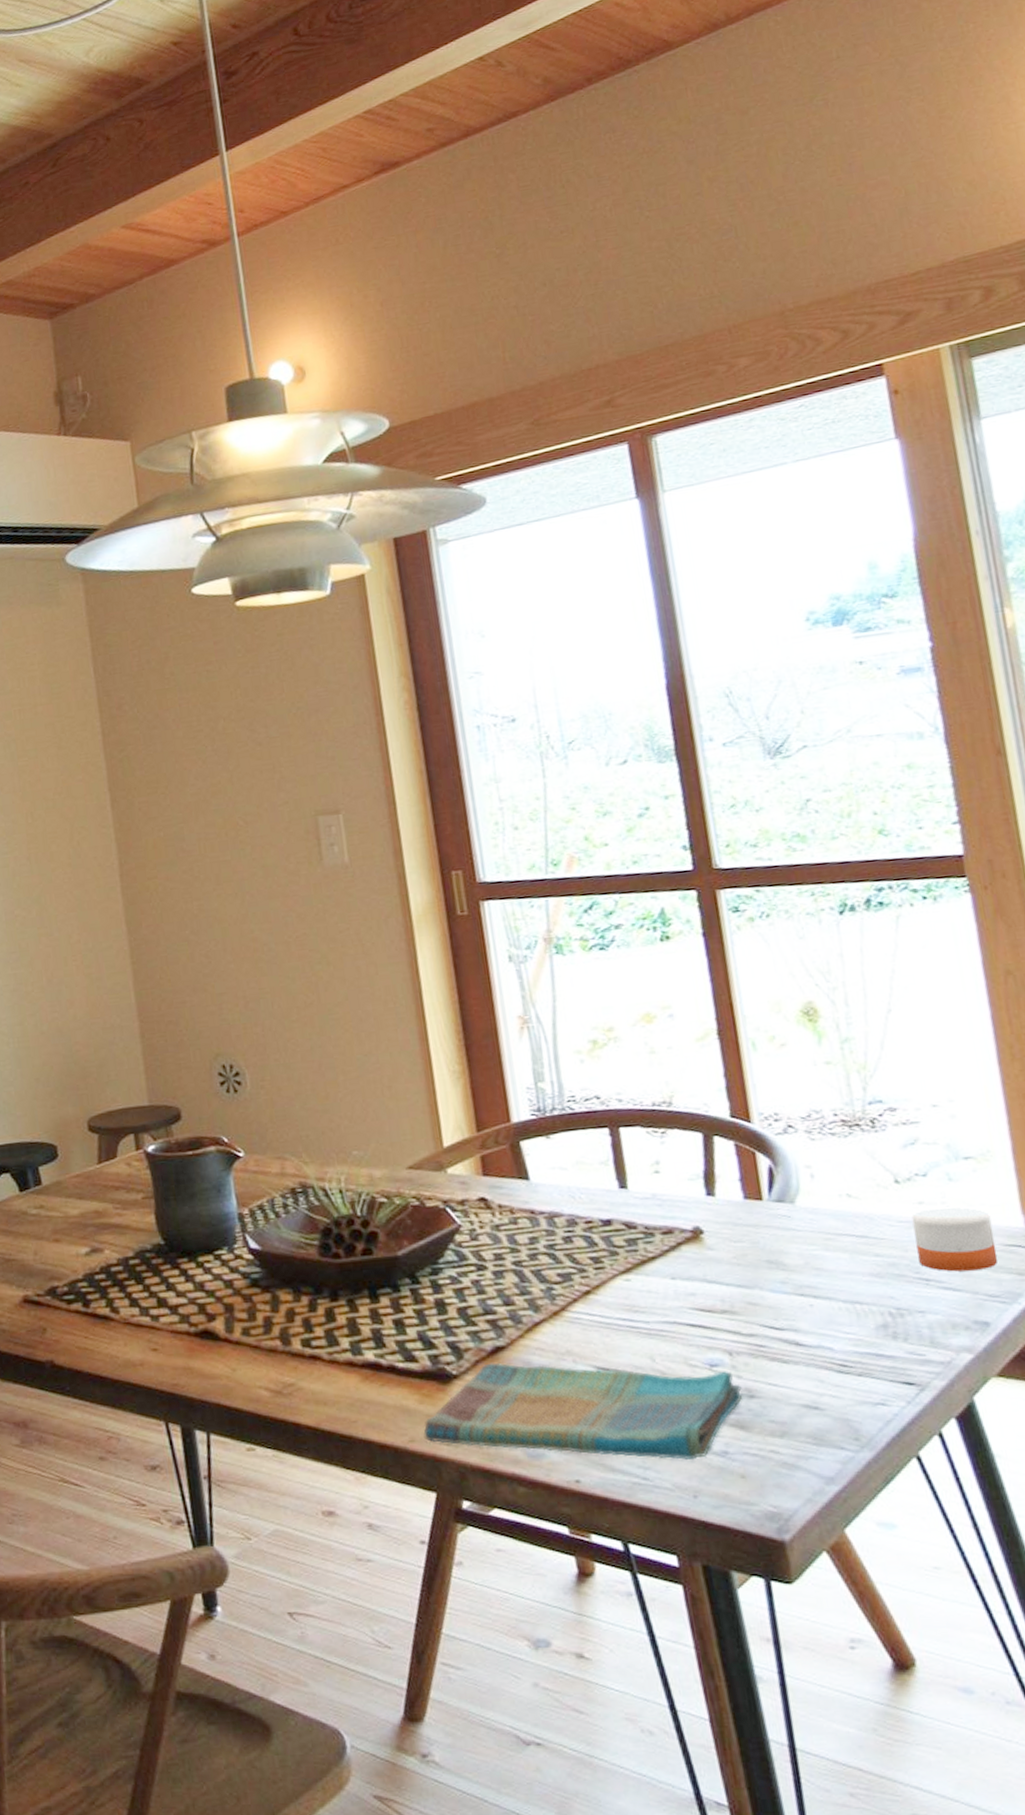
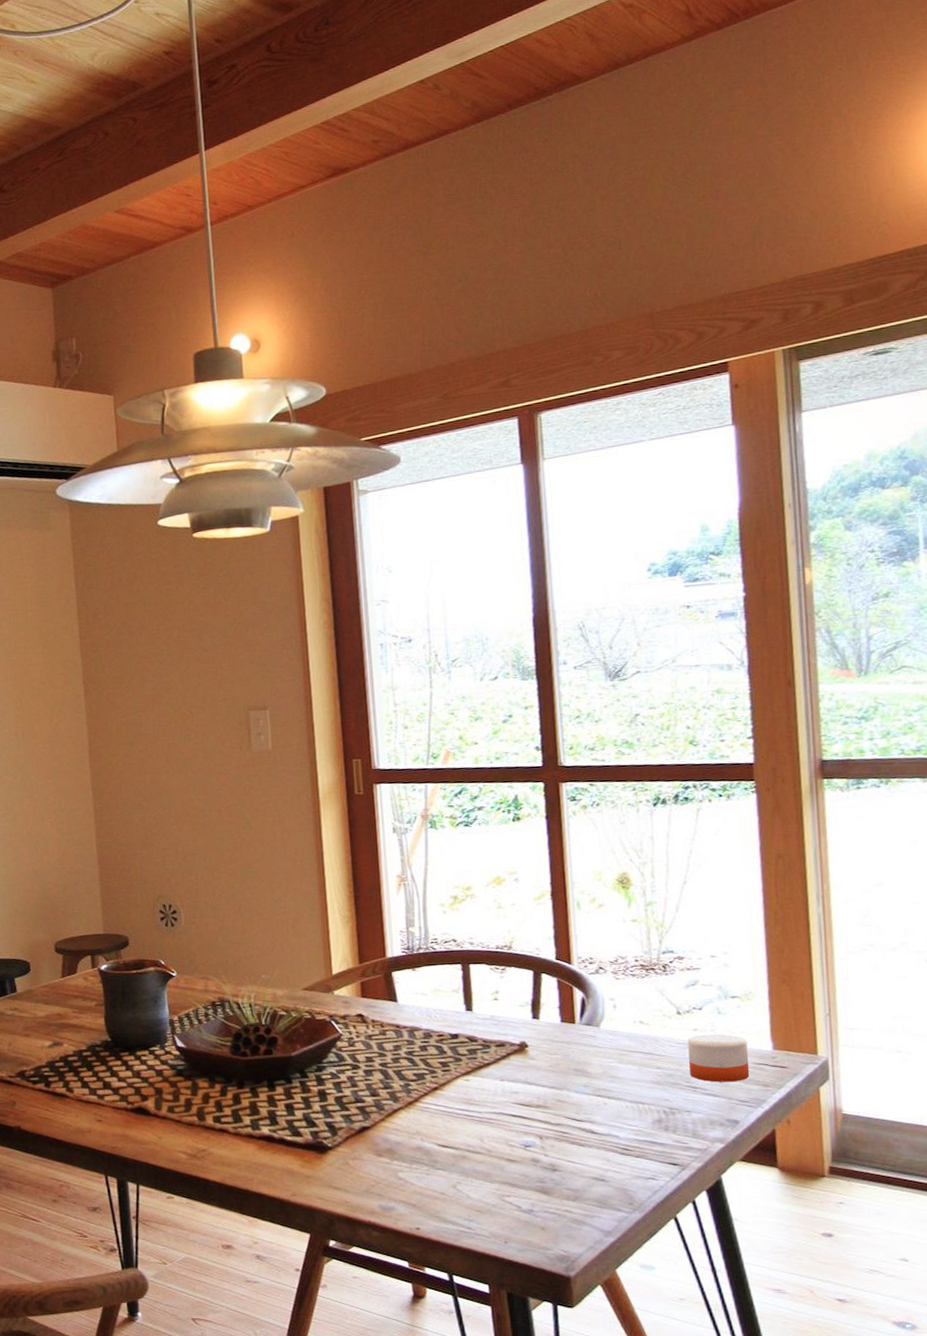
dish towel: present [424,1362,742,1460] -> none [303,1139,548,1216]

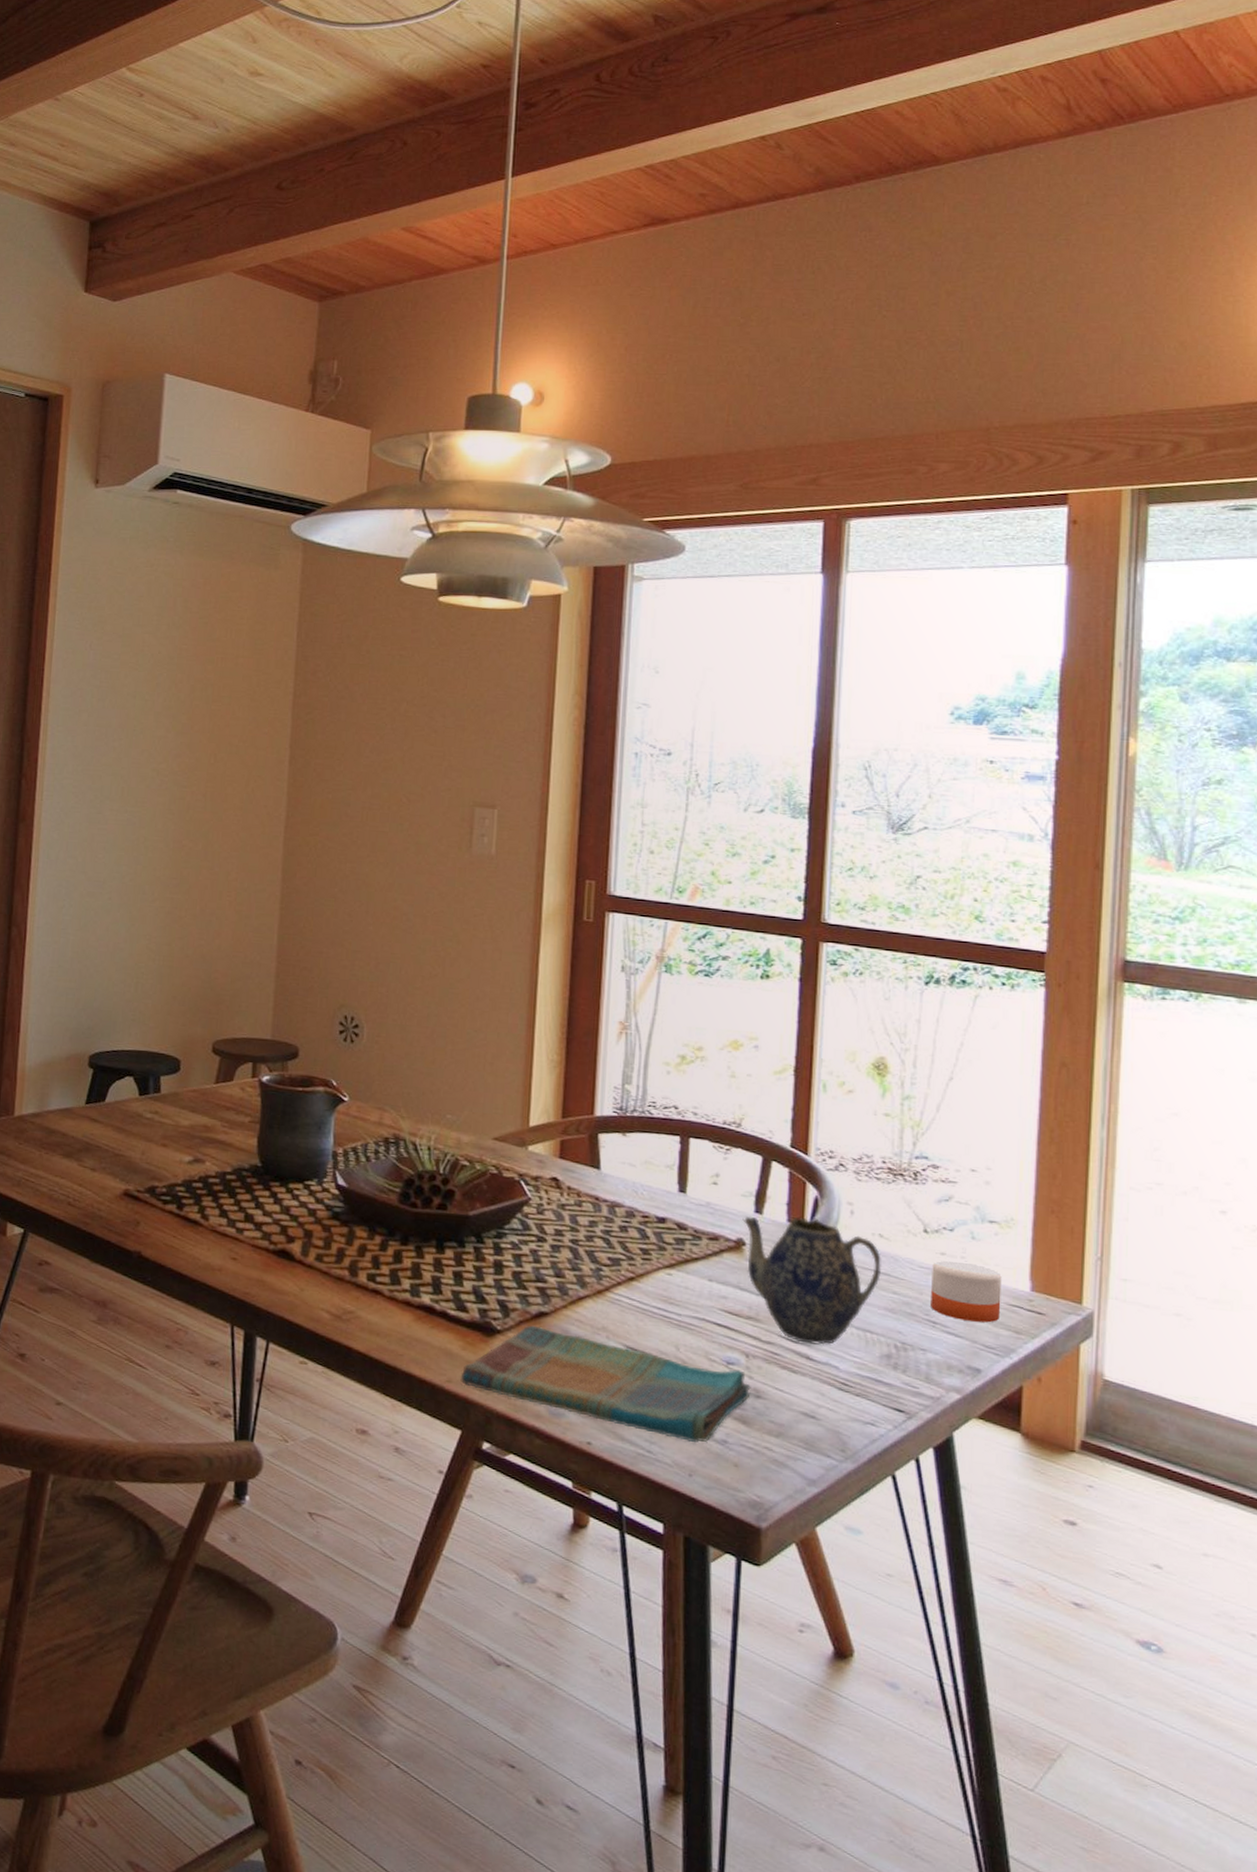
dish towel: none [303,1139,548,1216] -> present [460,1325,751,1443]
teapot: none [523,1015,645,1121] -> present [742,1217,881,1345]

